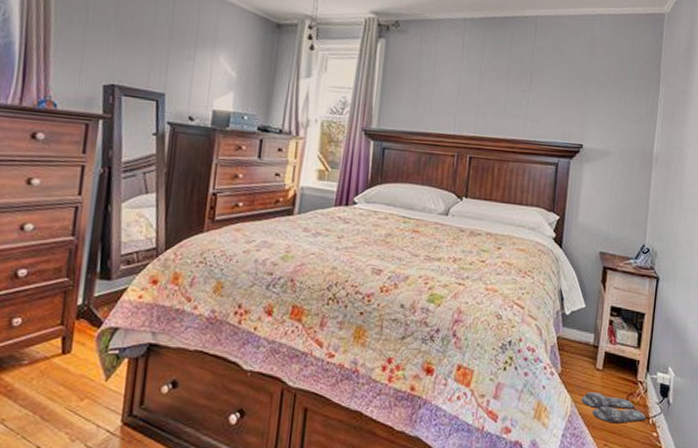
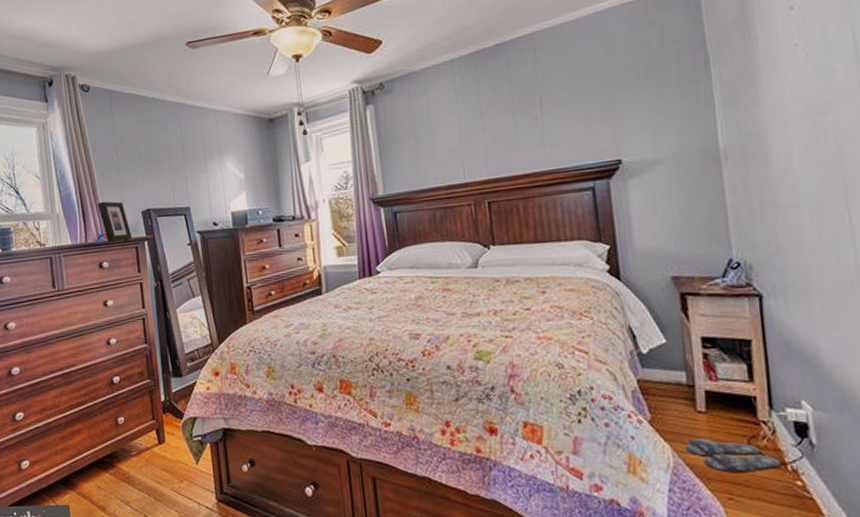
picture frame: none [45,62,85,114] -> present [97,201,133,242]

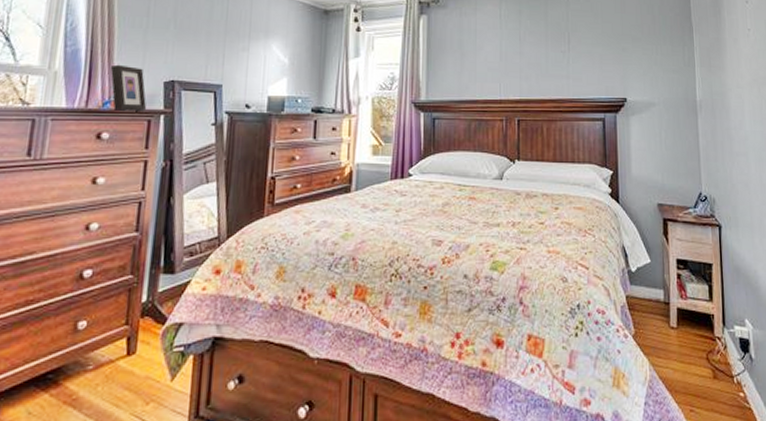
slippers: present [684,439,782,473] -> none [659,353,730,386]

